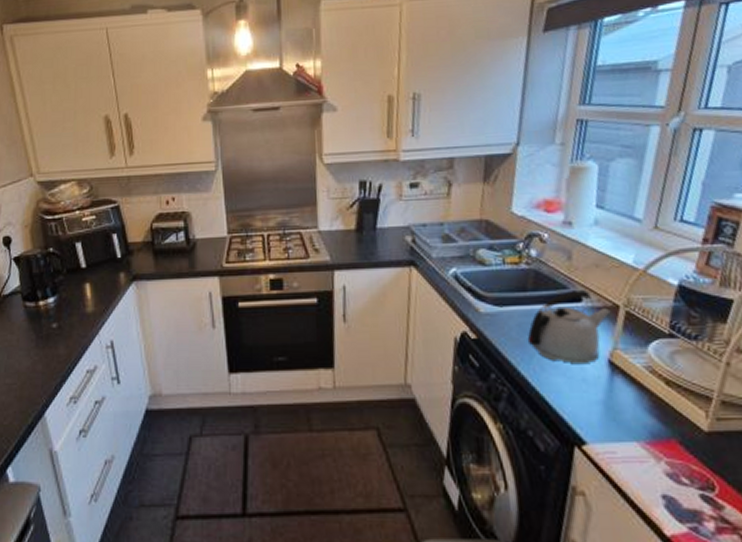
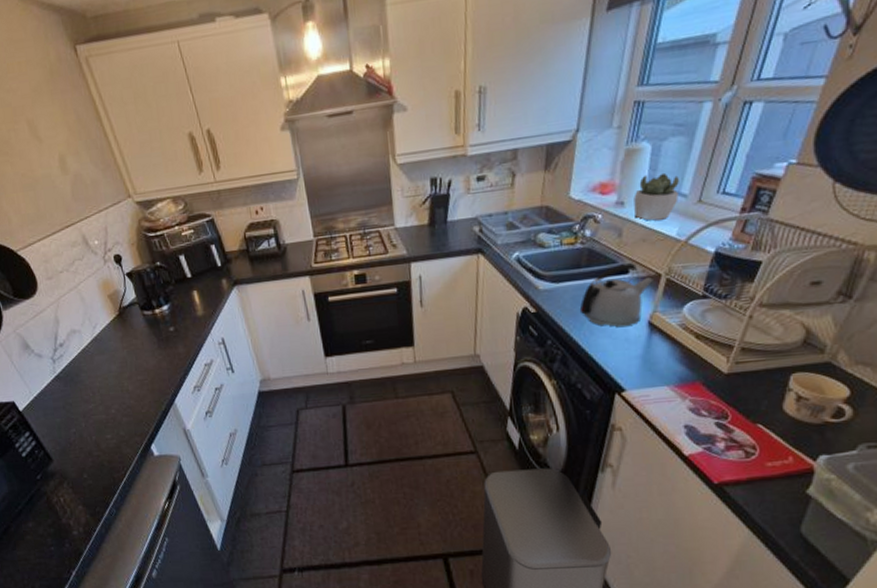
succulent plant: none [582,194,632,245] -> present [633,172,679,221]

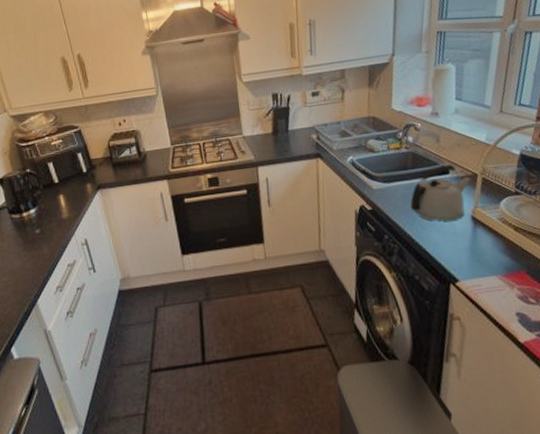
succulent plant: present [633,172,679,221] -> none [445,88,484,129]

